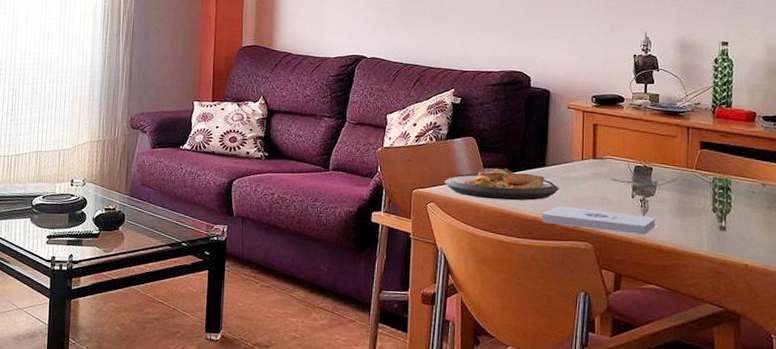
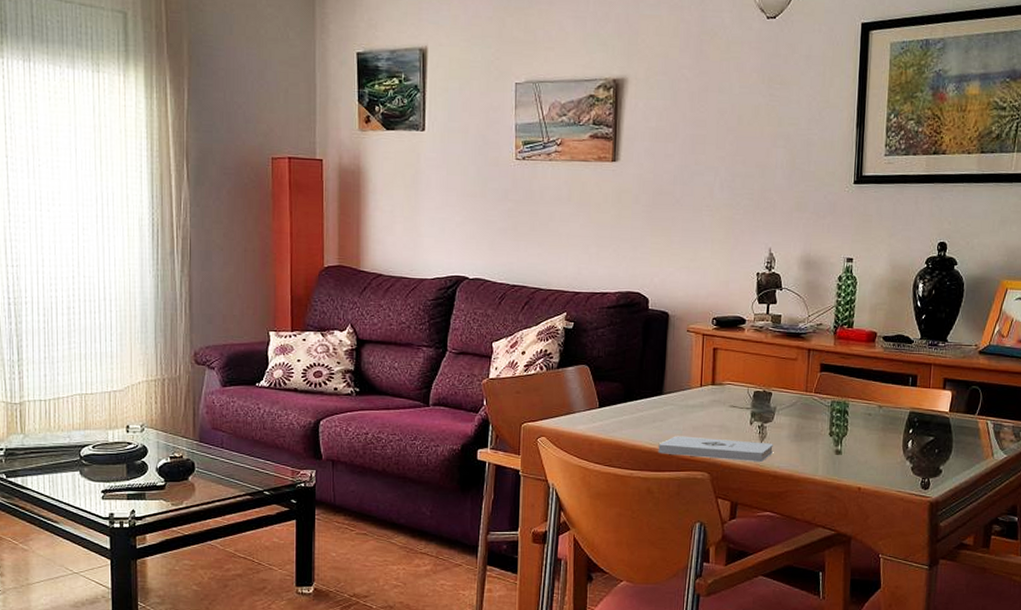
plate: present [445,168,559,201] -> none [556,397,677,432]

